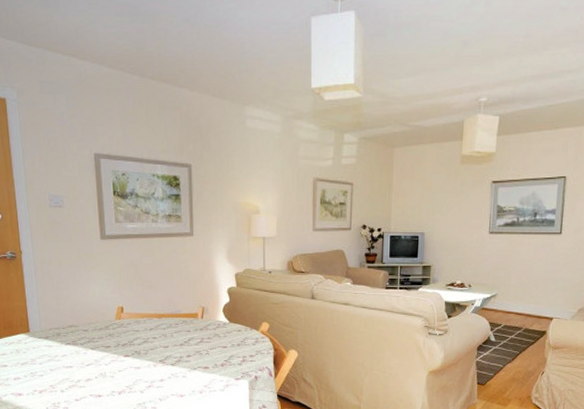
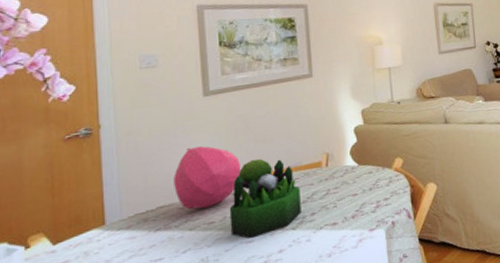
decorative ball: none [78,282,131,335] -> present [173,146,241,209]
plant: none [121,301,179,366] -> present [229,158,302,239]

